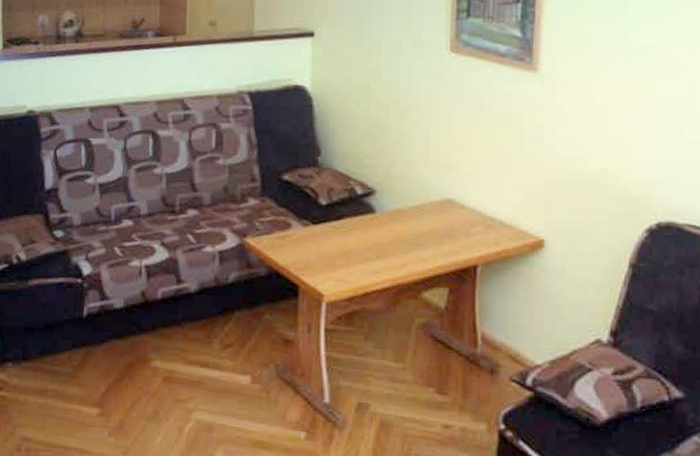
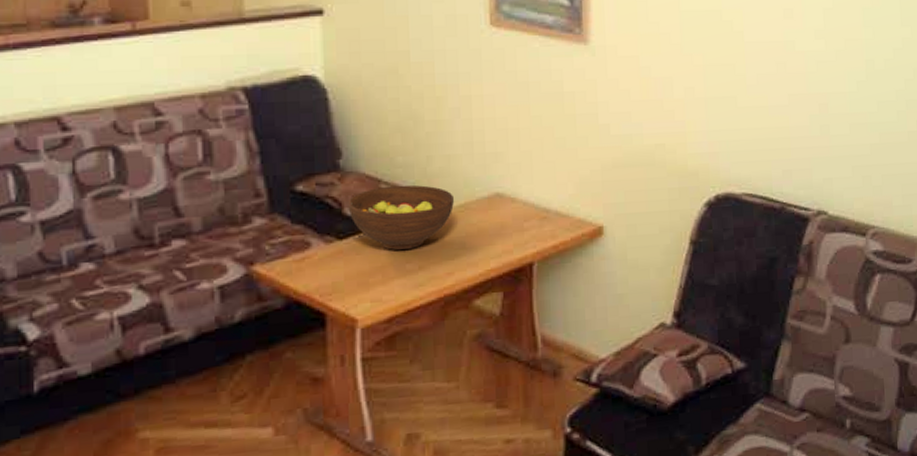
fruit bowl: none [322,183,410,239] -> present [348,185,454,250]

